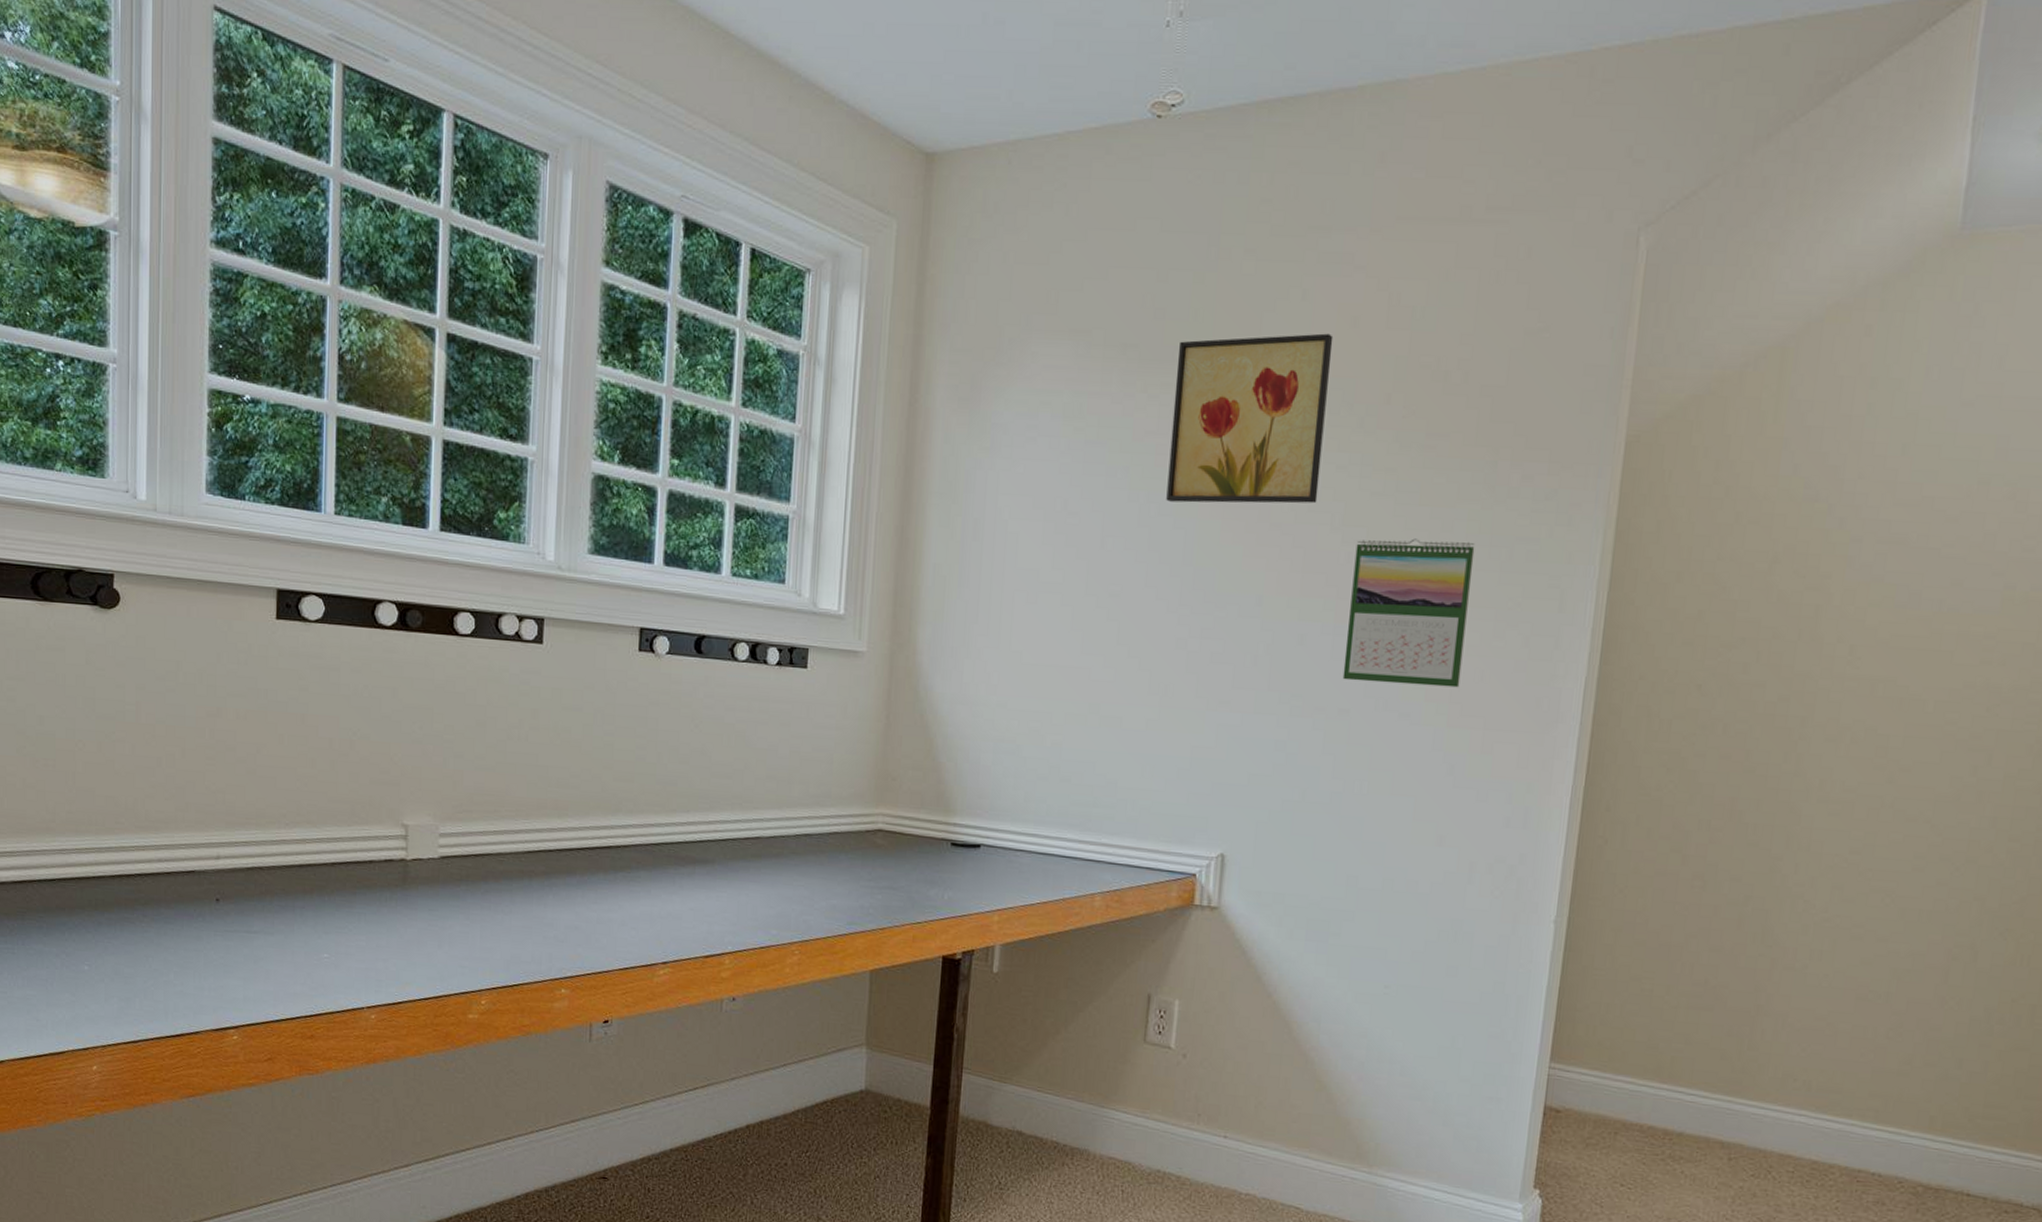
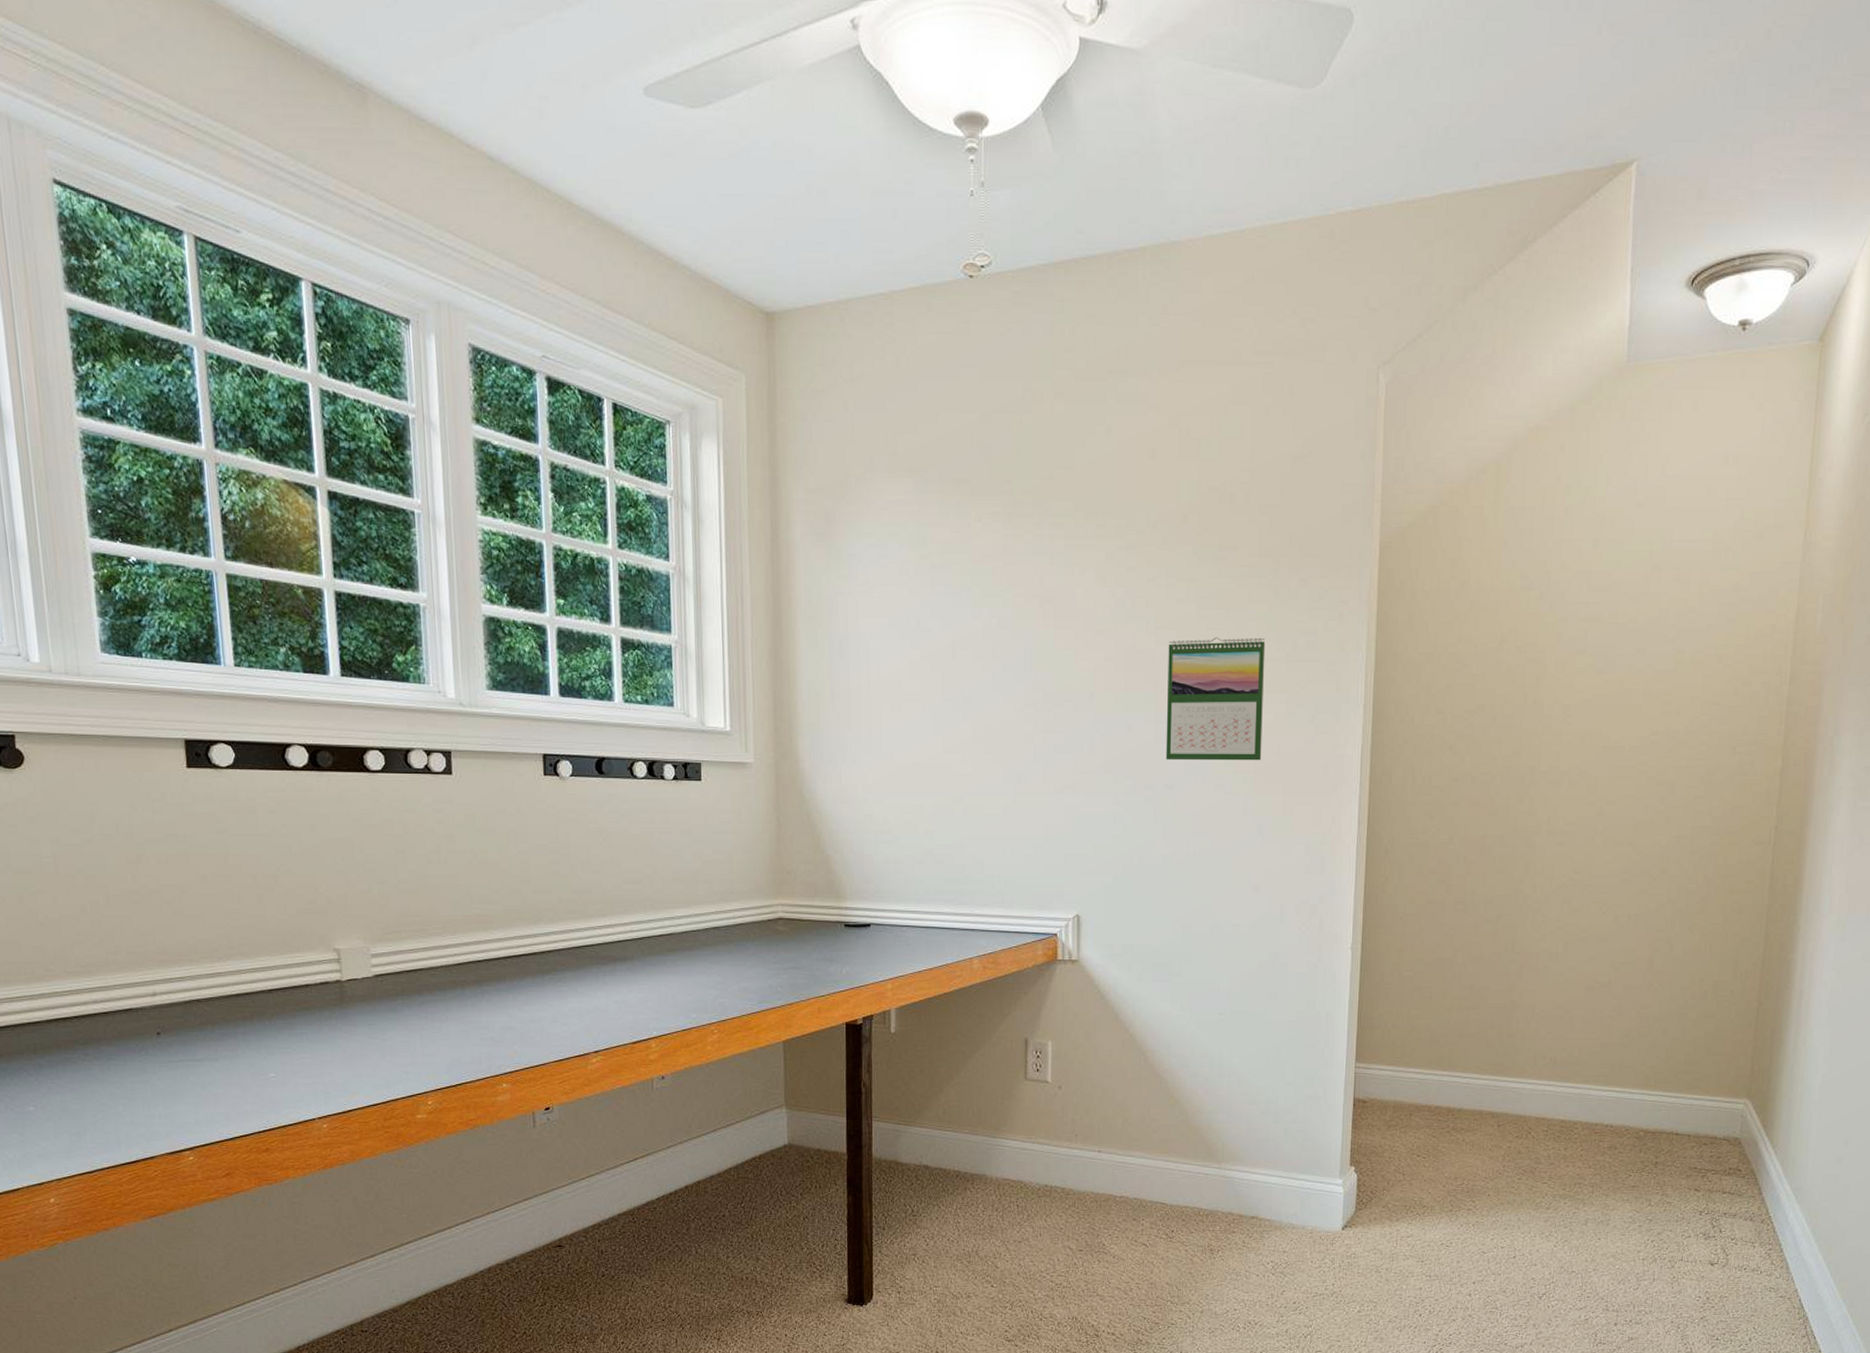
wall art: present [1166,333,1334,504] -> none [1005,464,1136,616]

